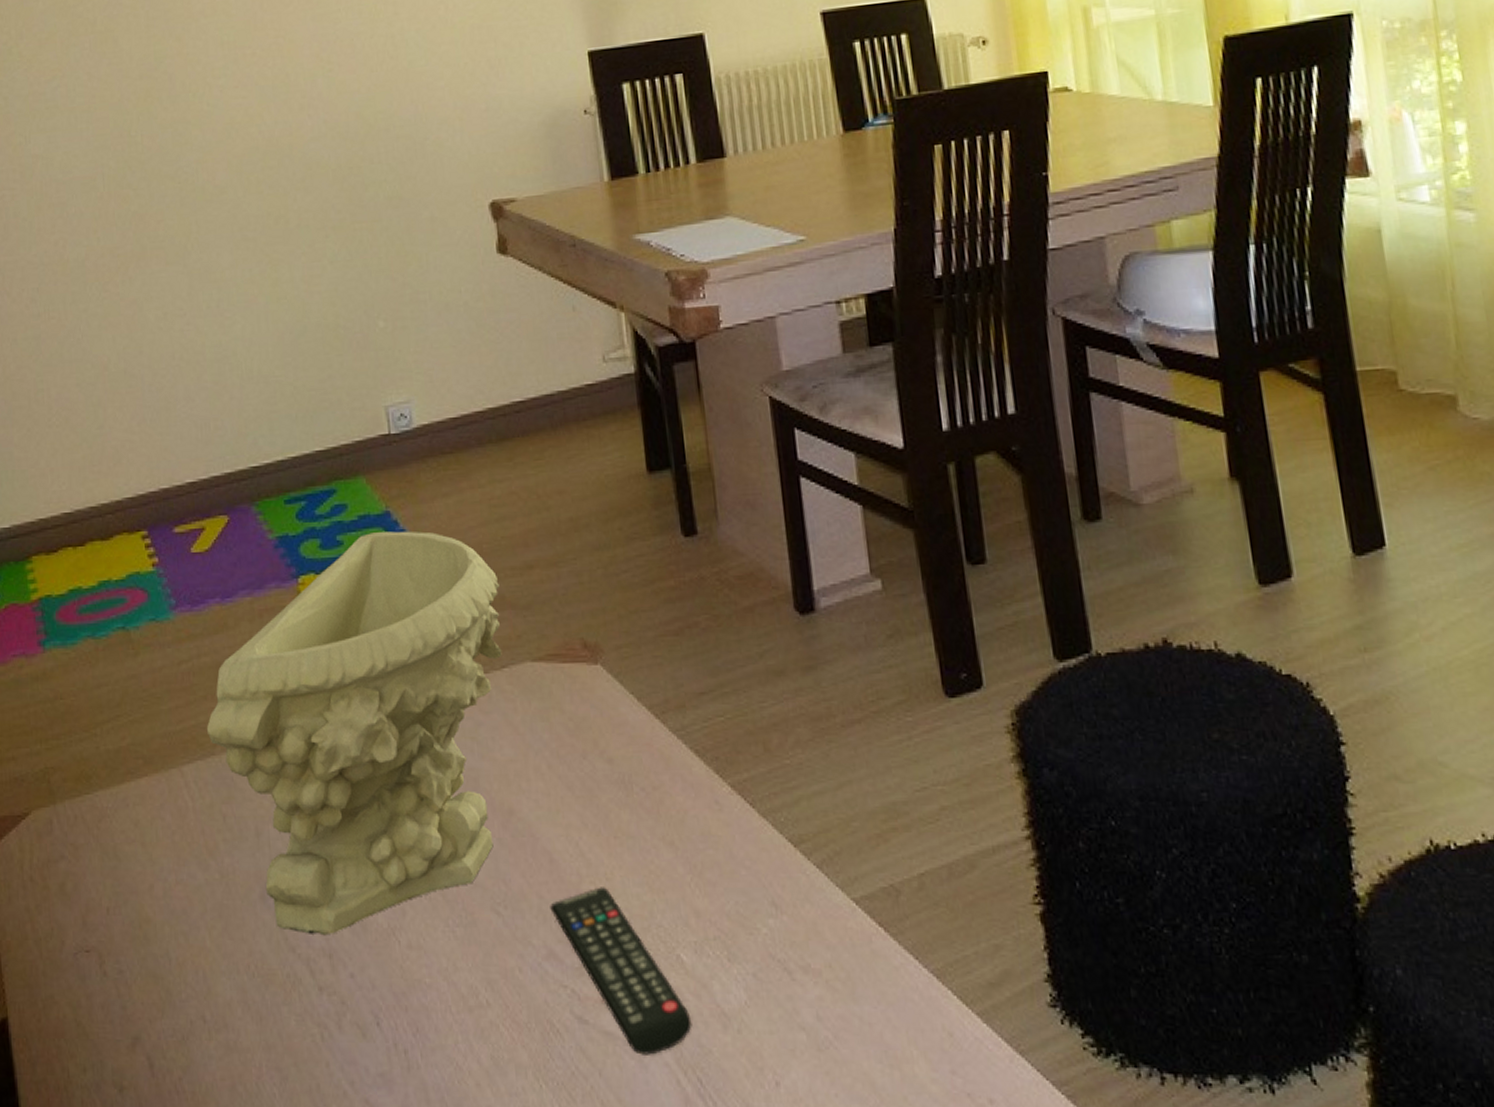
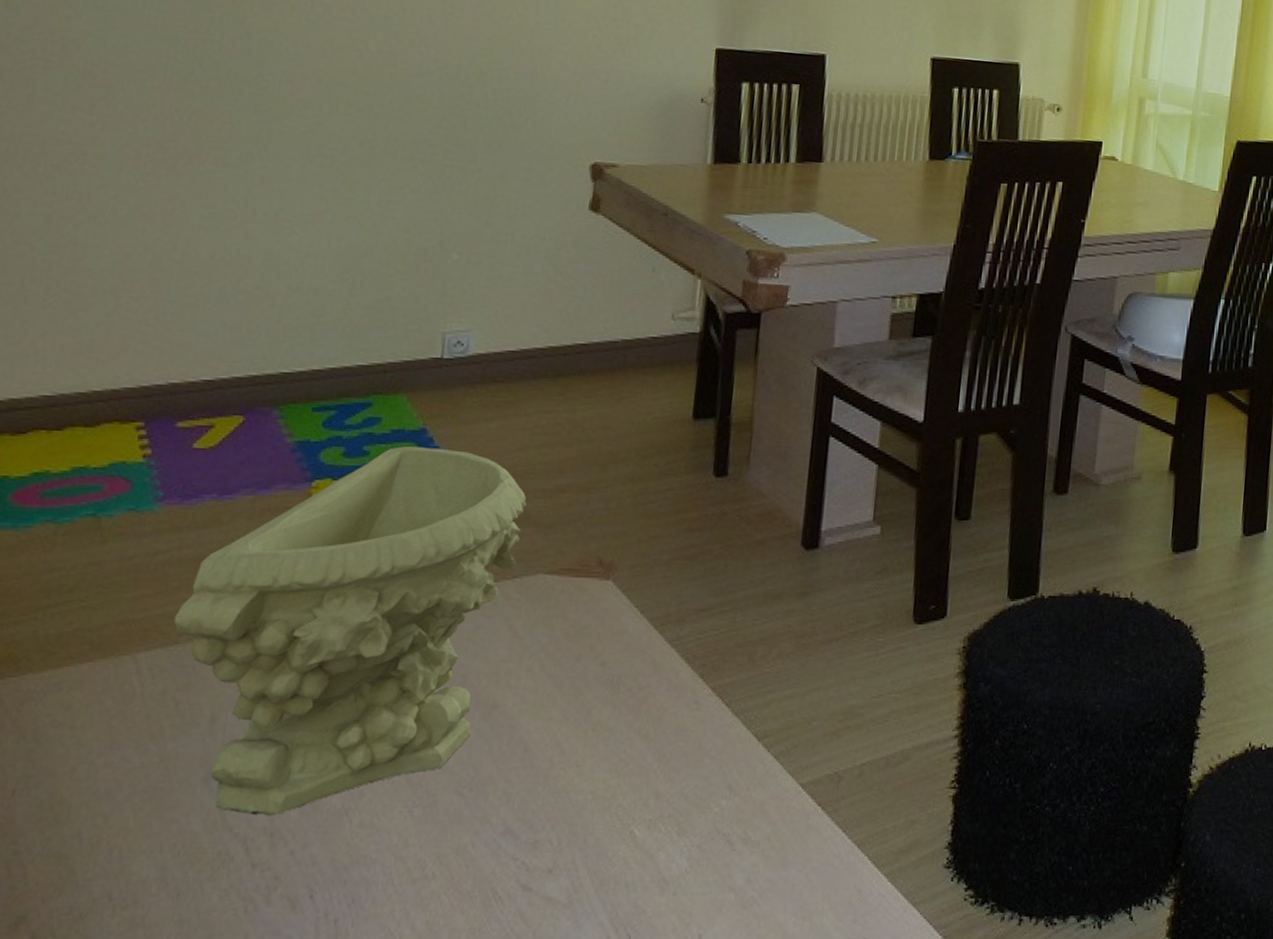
remote control: present [550,887,692,1055] -> none [515,772,633,917]

